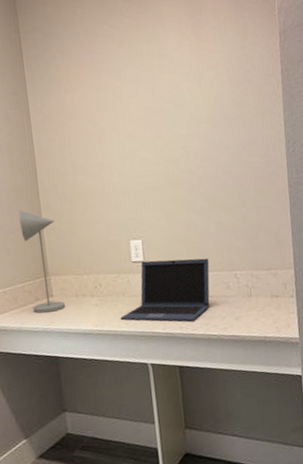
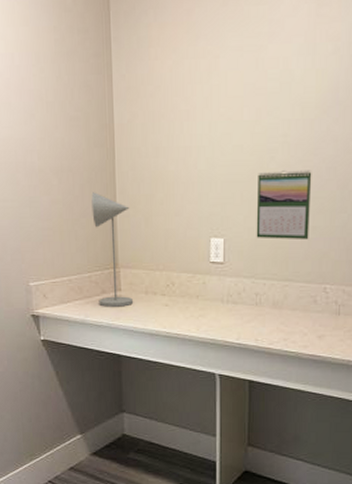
laptop: present [120,258,210,322] -> none [191,263,297,334]
calendar: none [165,174,216,237] -> present [256,170,312,239]

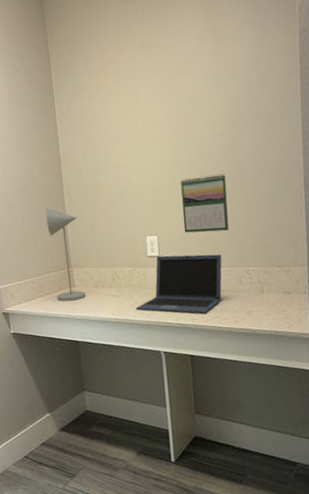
laptop: none [191,263,297,334] -> present [136,254,222,314]

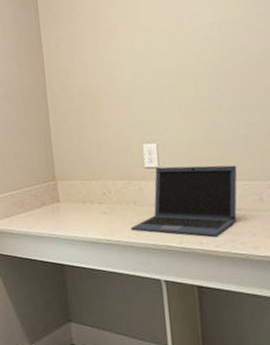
desk lamp: present [45,207,86,302] -> none [26,112,72,219]
calendar: present [181,173,229,233] -> none [185,68,247,140]

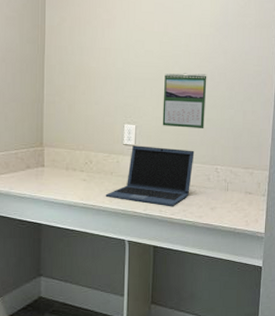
calendar: none [185,68,247,140] -> present [162,73,207,128]

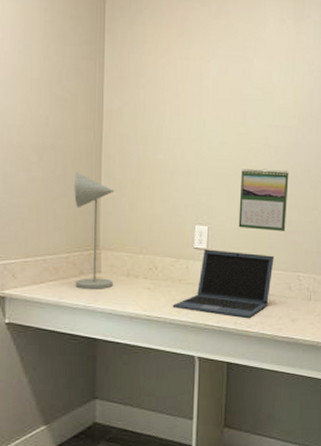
desk lamp: none [21,81,56,181] -> present [74,173,115,289]

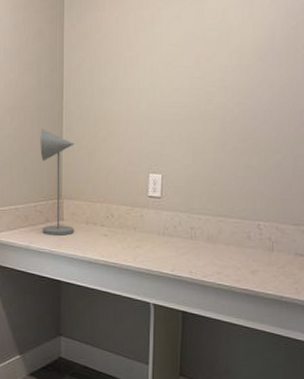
laptop: present [172,249,274,318] -> none [128,197,232,267]
calendar: present [238,168,289,231] -> none [193,112,248,177]

